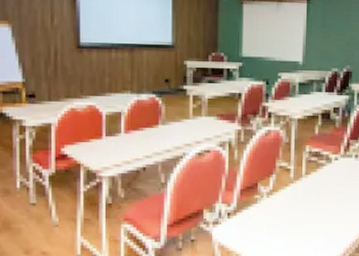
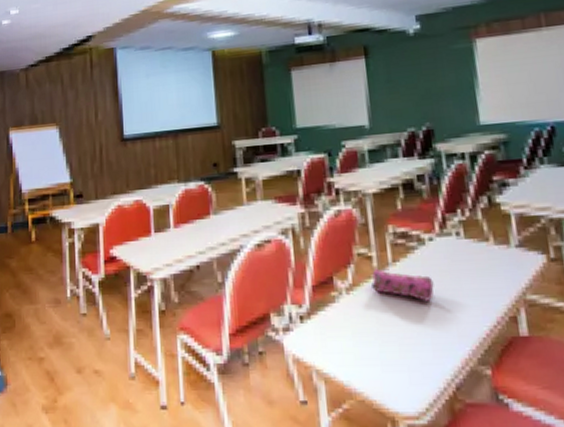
pencil case: none [287,178,333,205] -> present [371,268,434,301]

